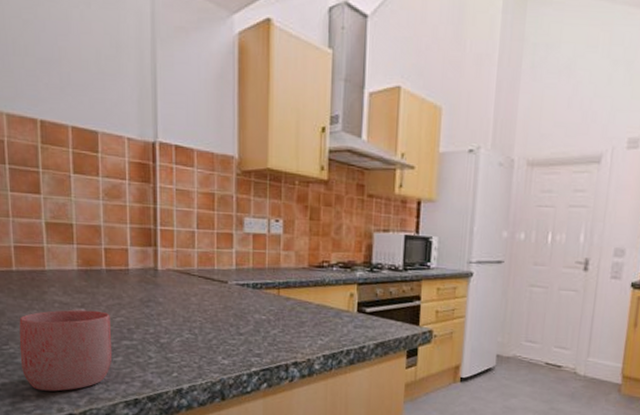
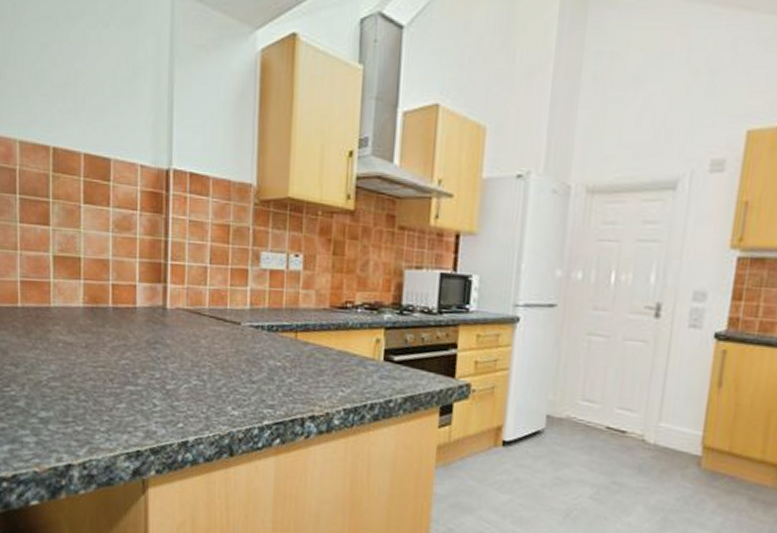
mug: present [19,308,113,392] -> none [21,348,116,439]

